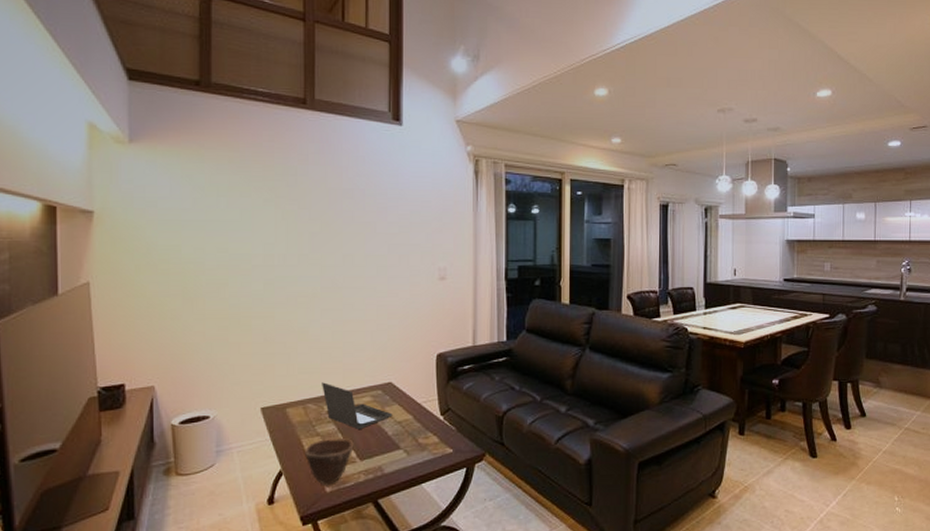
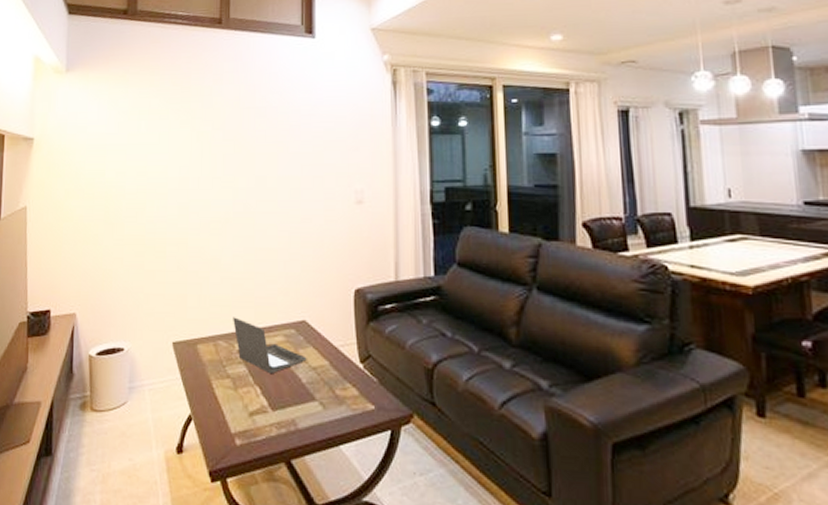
bowl: present [305,437,354,485] -> none [215,381,265,437]

